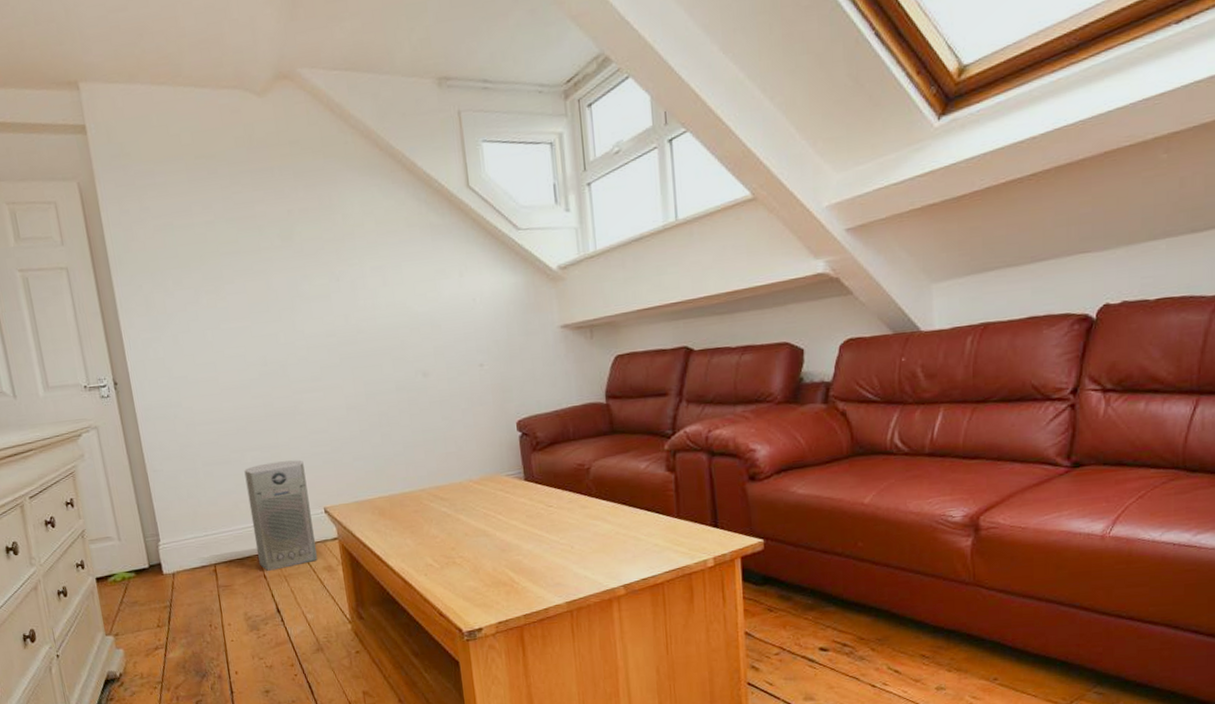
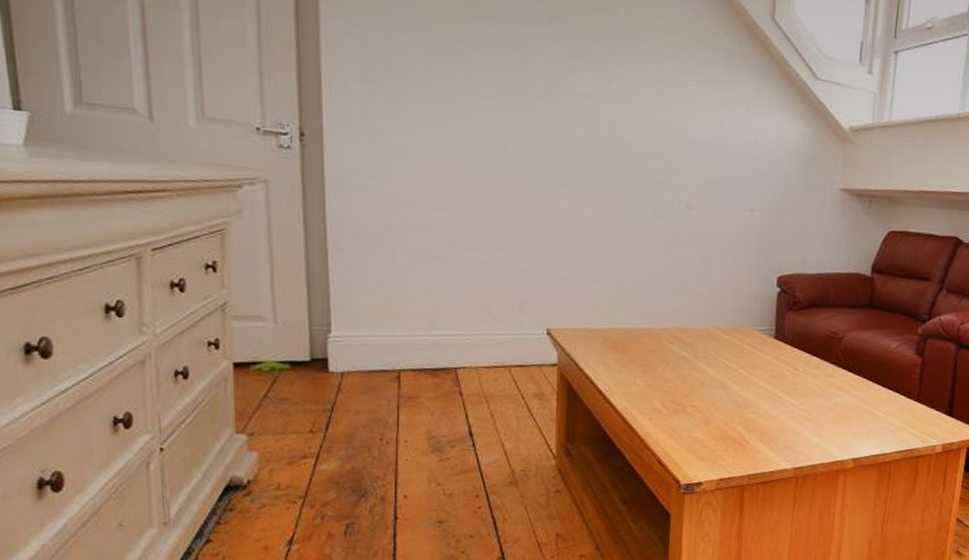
air purifier: present [244,459,317,572] -> none [455,266,531,389]

